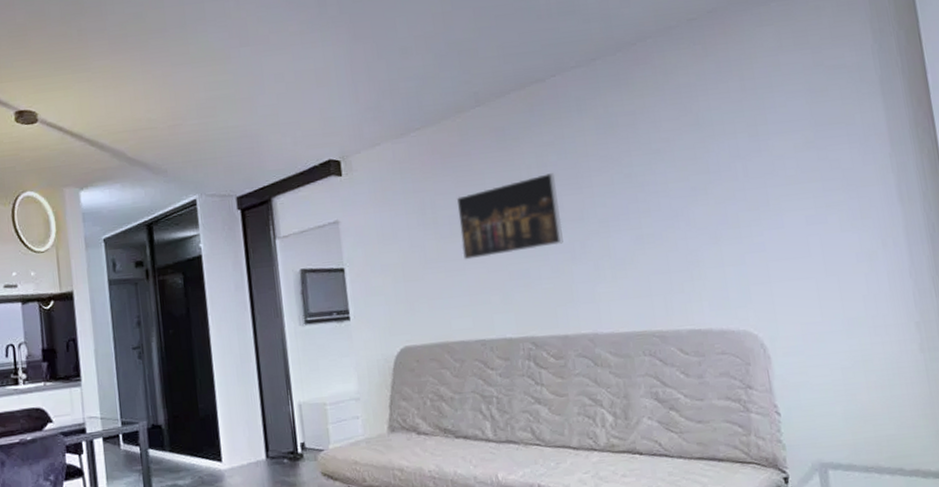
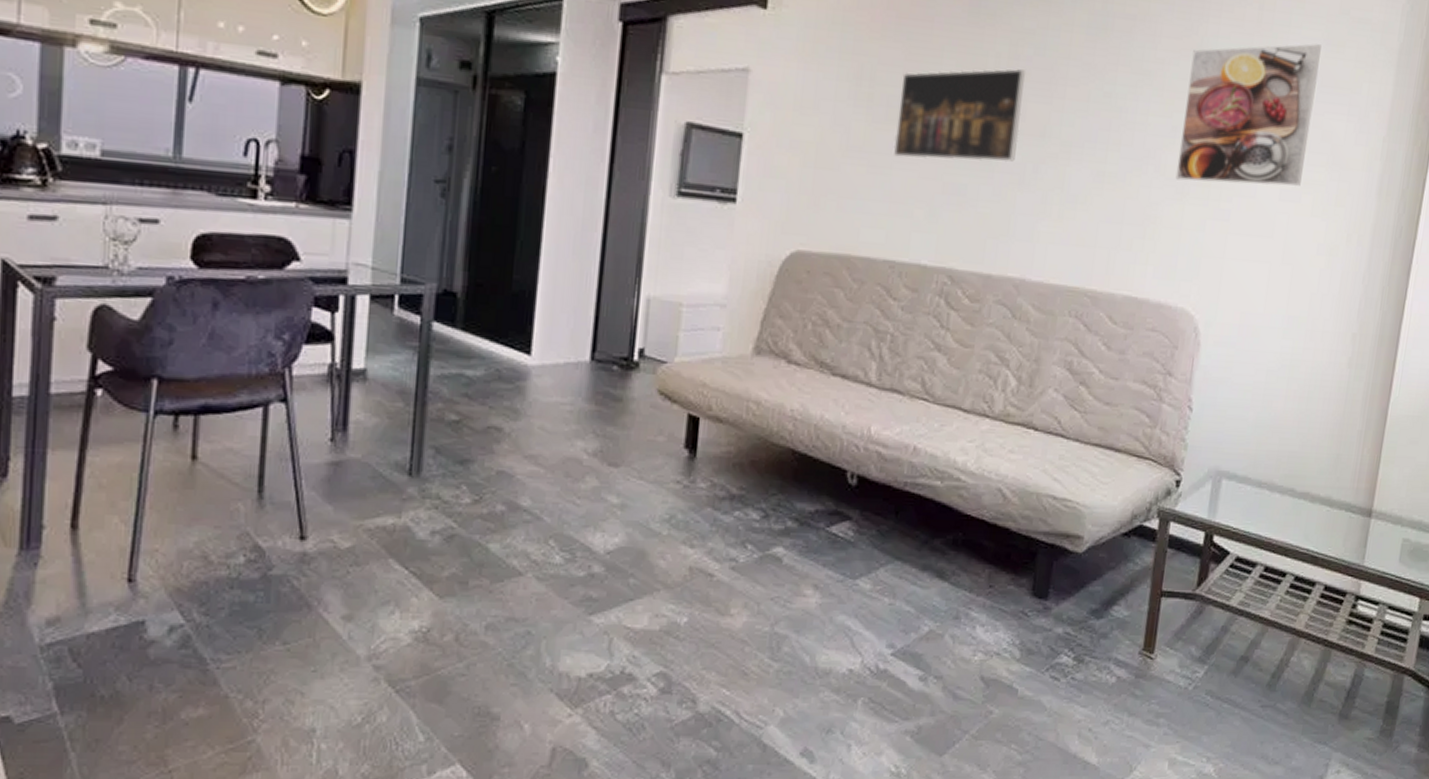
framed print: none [692,94,823,228] -> present [1175,44,1321,186]

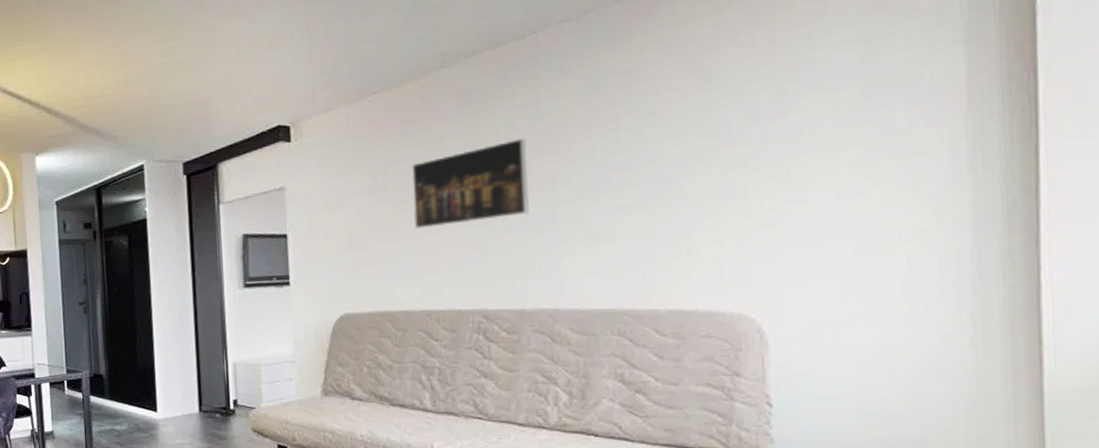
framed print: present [1175,44,1321,186] -> none [701,45,862,200]

